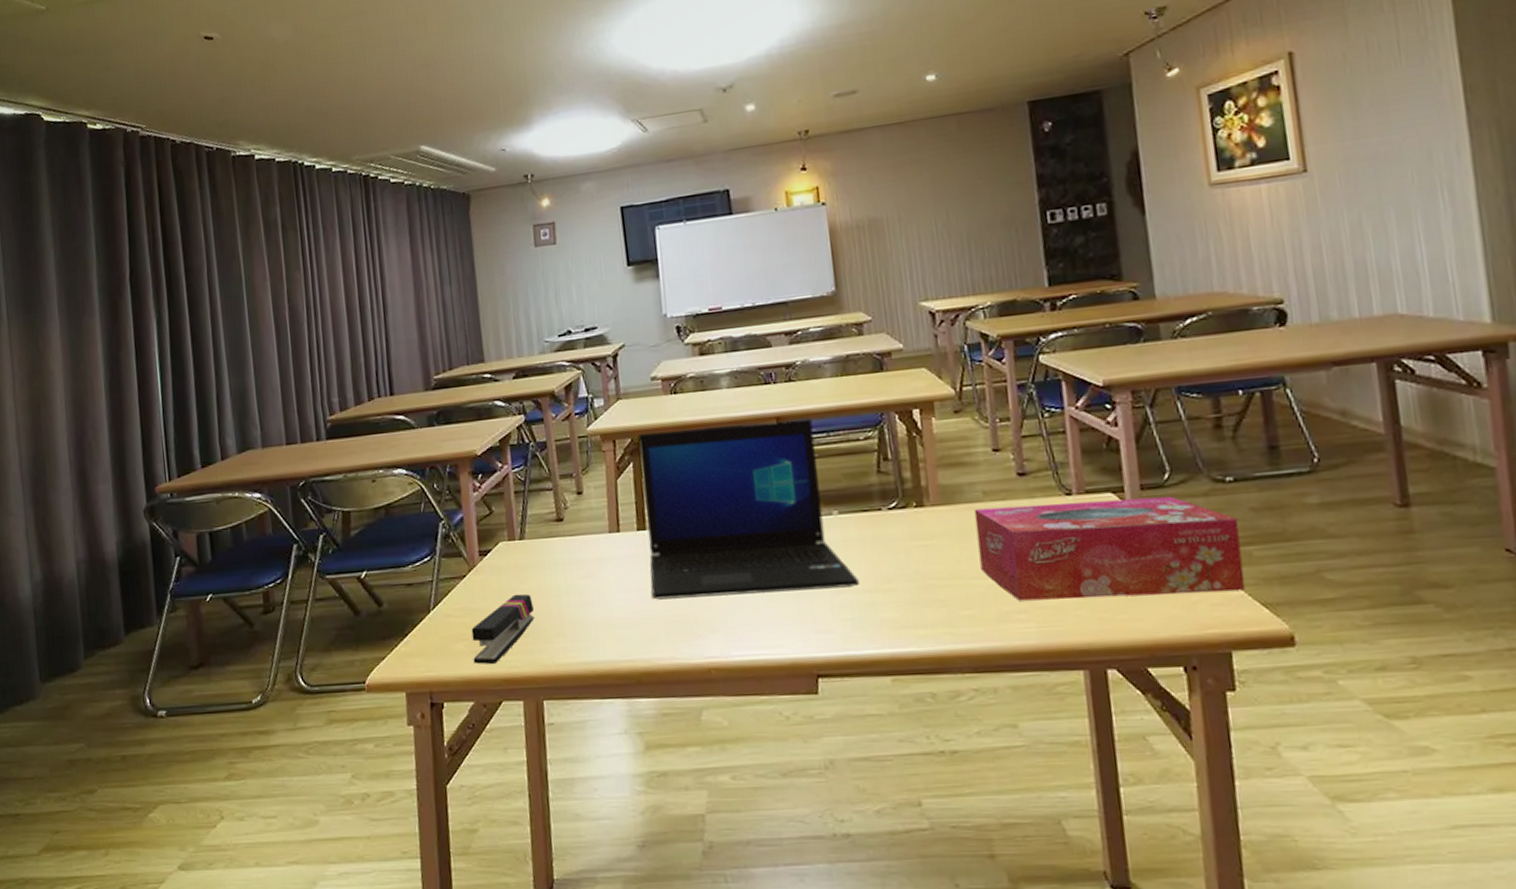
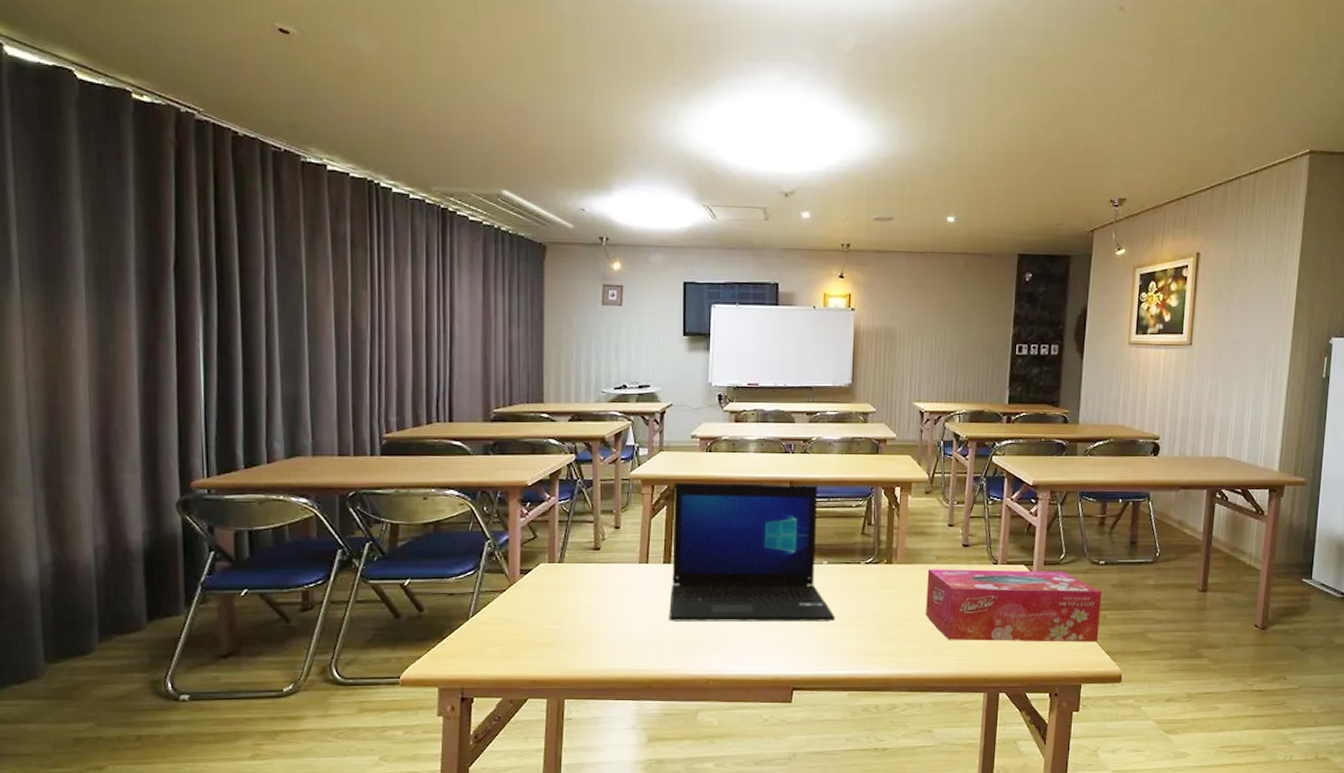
stapler: present [471,593,535,664] -> none [505,609,565,667]

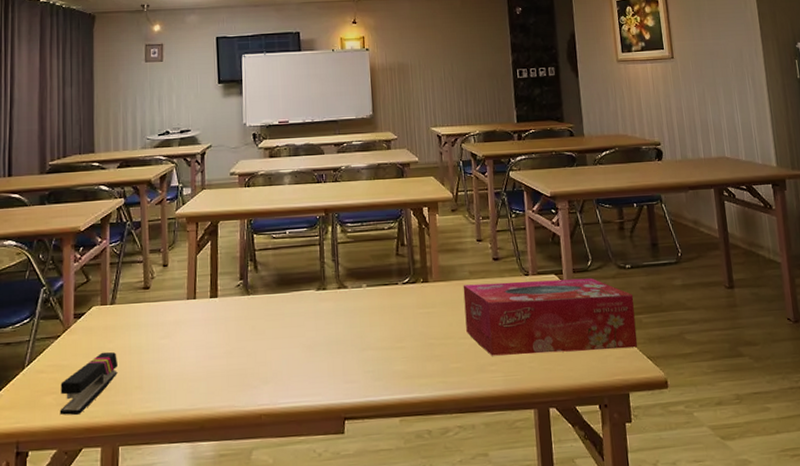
stapler: none [505,609,565,667] -> present [59,351,118,416]
laptop: present [669,482,835,622] -> none [217,211,379,357]

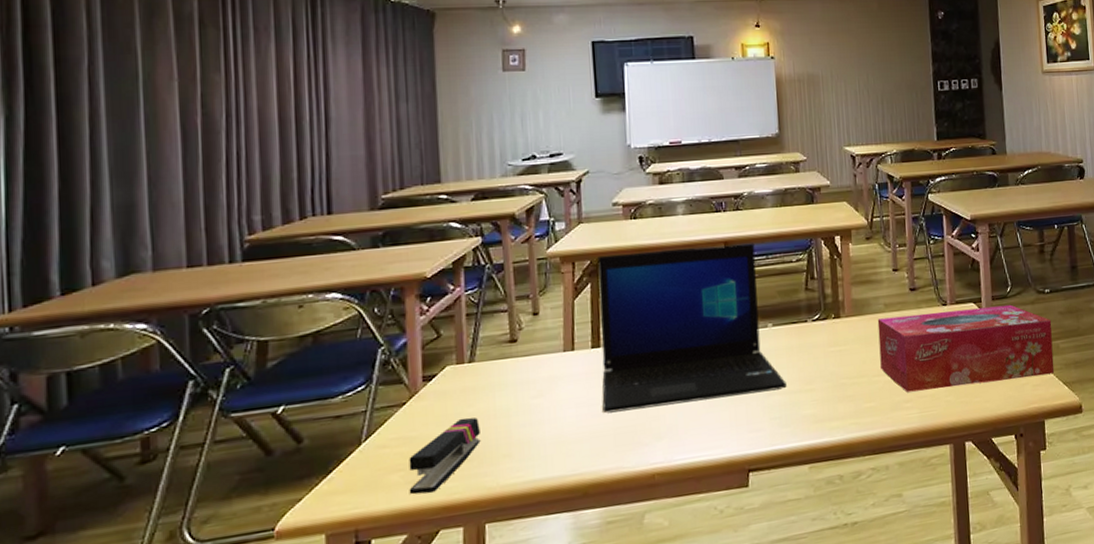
laptop: none [217,211,379,357] -> present [597,243,787,414]

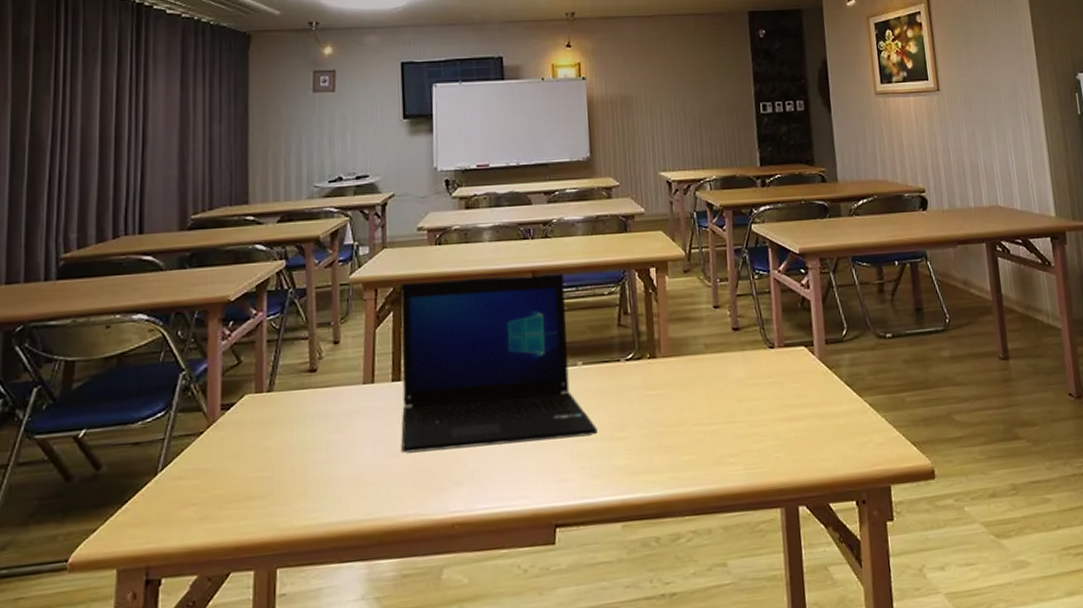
stapler: present [409,417,481,495] -> none [201,450,276,532]
tissue box: present [877,304,1055,392] -> none [697,349,901,445]

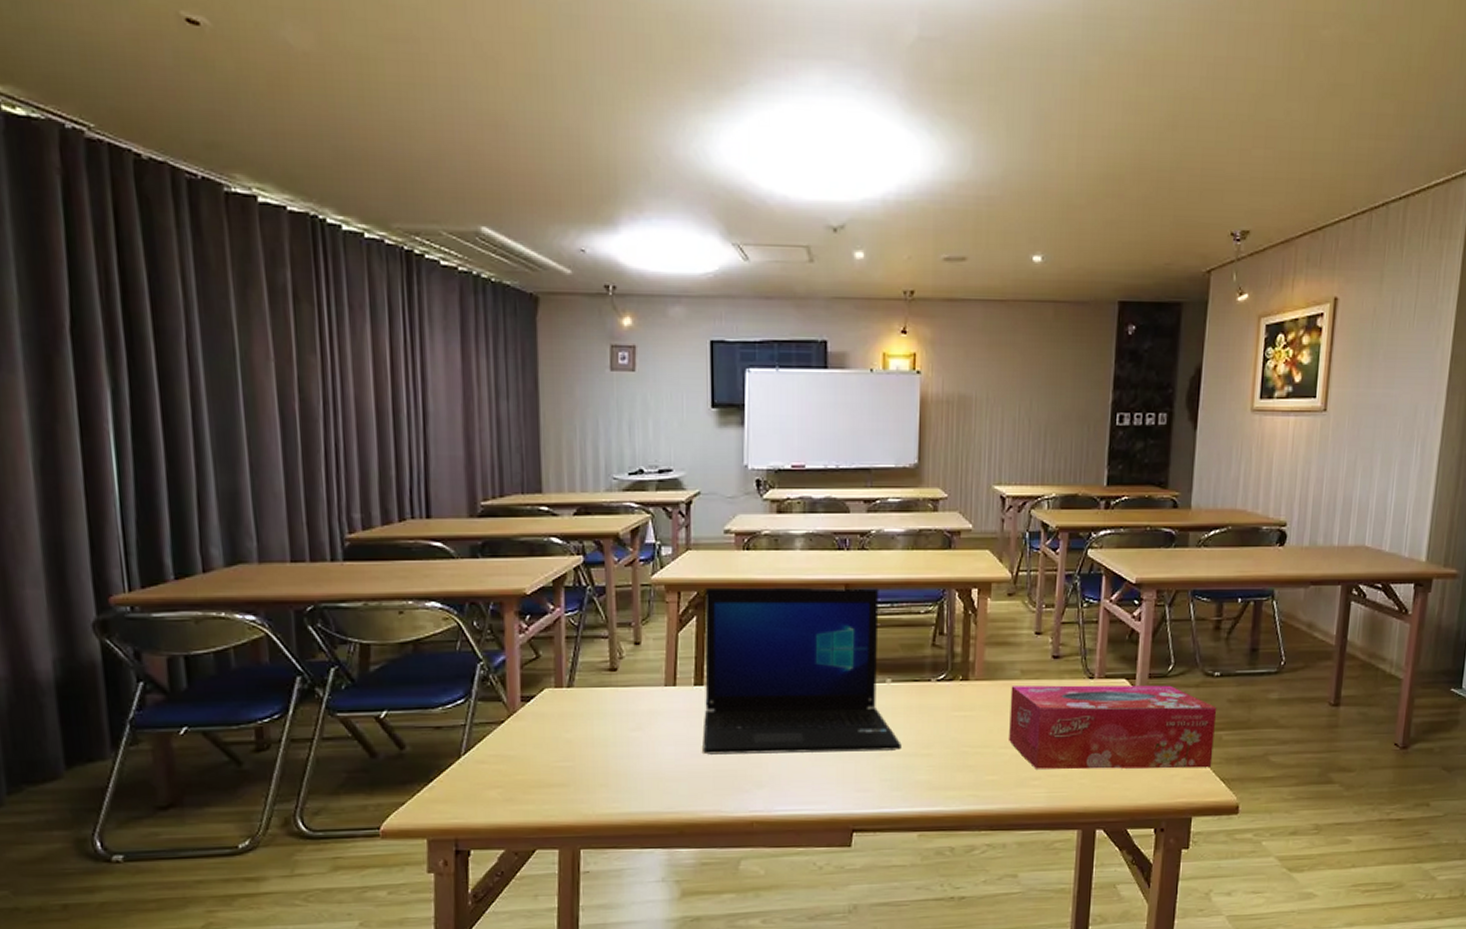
tissue box: none [697,349,901,445] -> present [1009,685,1217,770]

